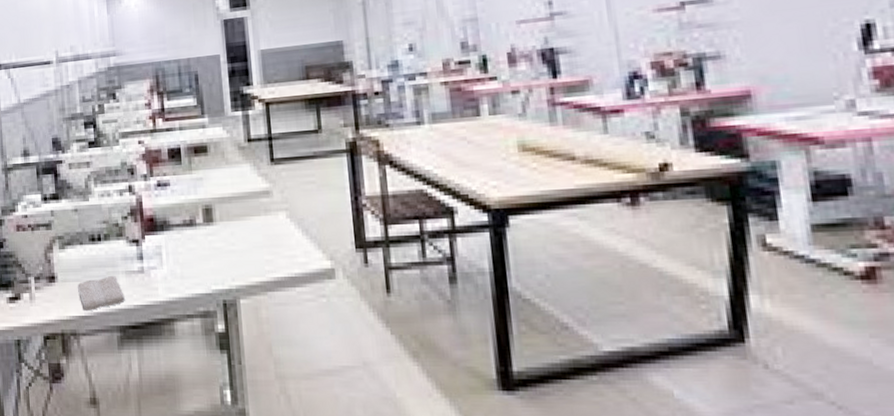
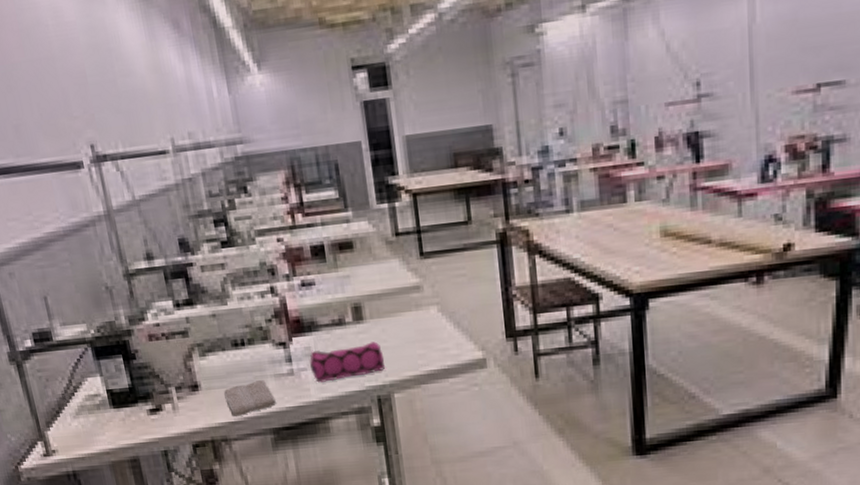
pencil case: none [160,244,233,282] -> present [310,341,386,383]

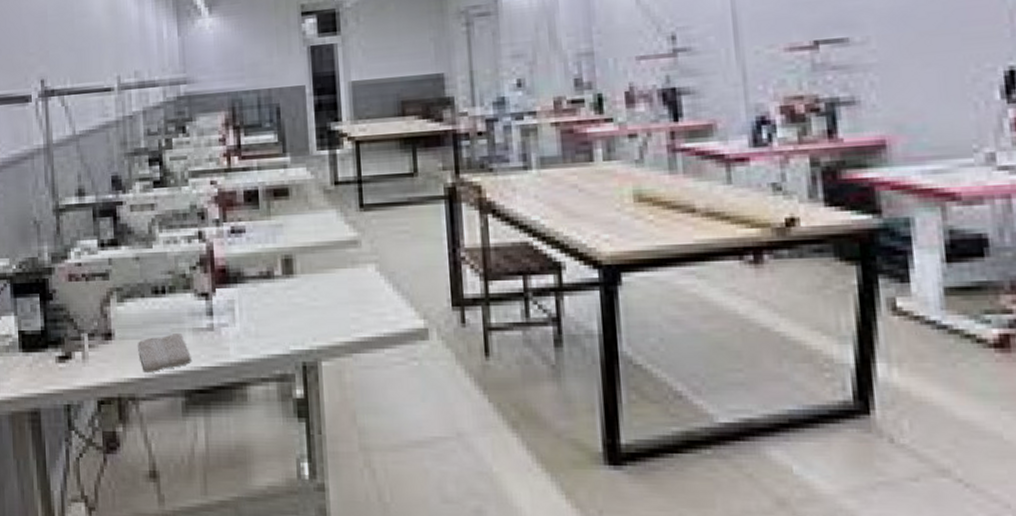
pencil case: present [310,341,386,383] -> none [232,299,314,341]

